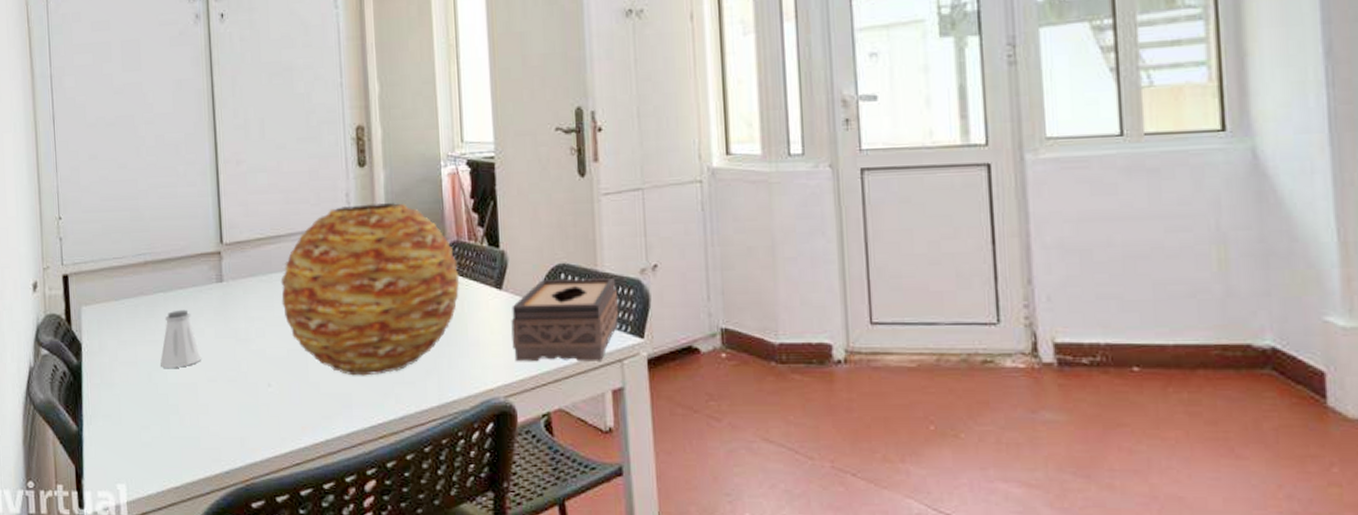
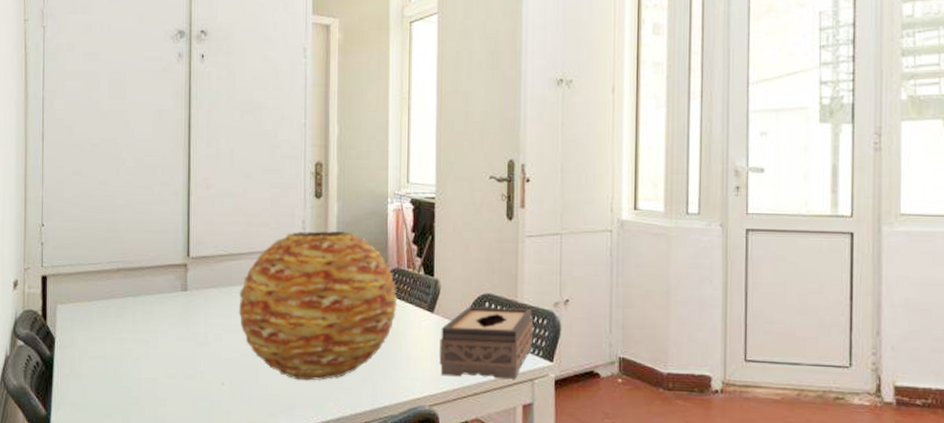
saltshaker: present [159,309,201,368] -> none [125,313,163,364]

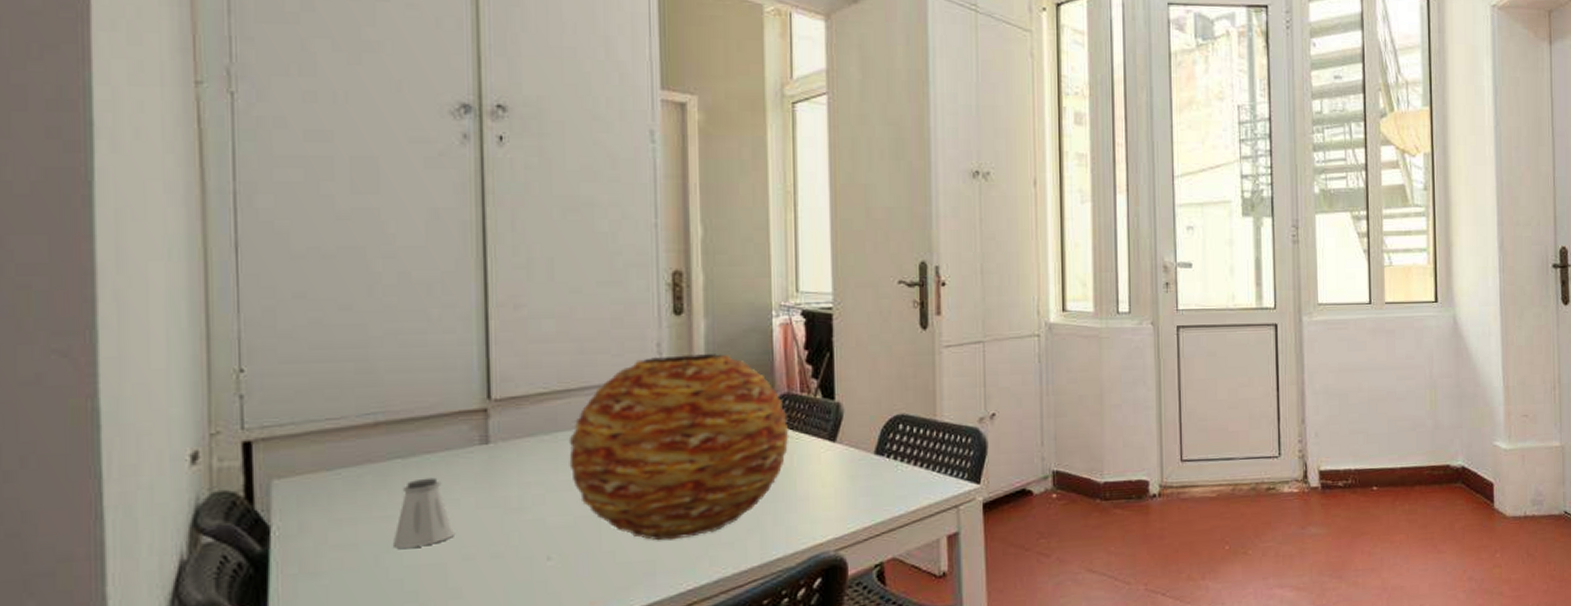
saltshaker: none [125,313,163,364] -> present [392,477,454,549]
tissue box: present [439,307,533,380] -> none [845,427,956,514]

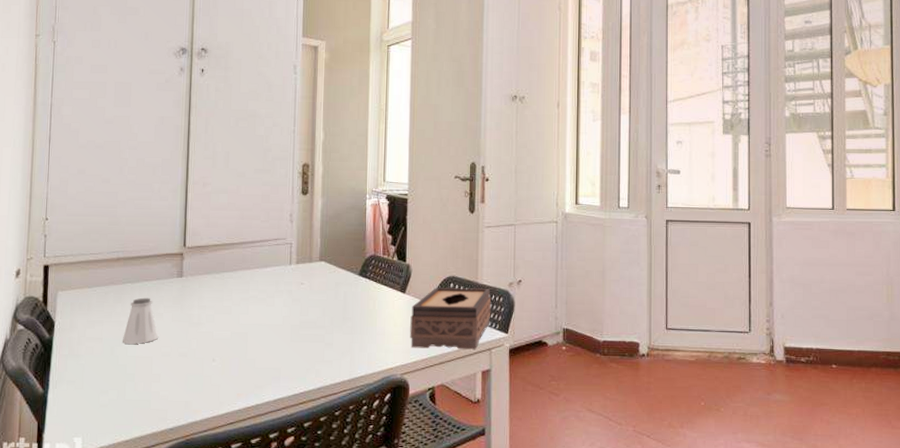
vase: present [568,353,789,541] -> none [230,222,374,355]
tissue box: none [845,427,956,514] -> present [410,288,491,350]

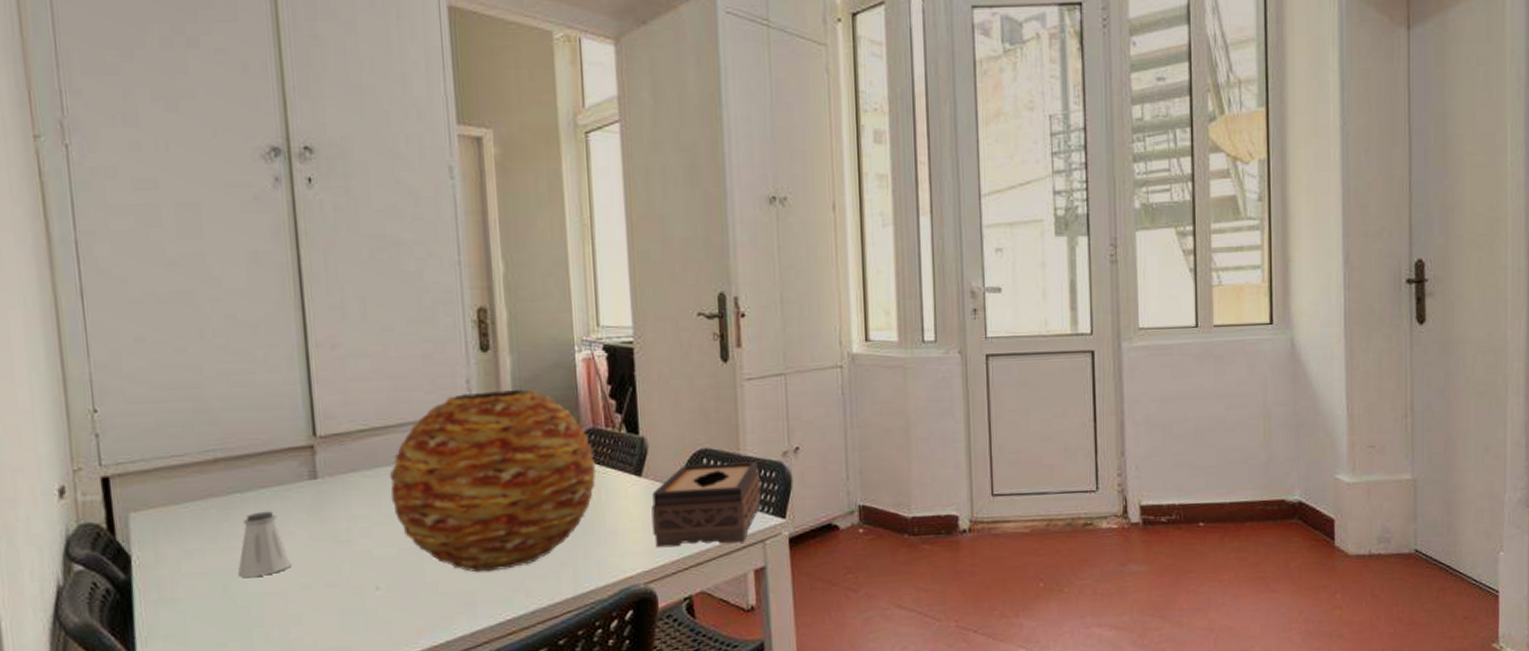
vase: none [230,222,374,355] -> present [389,389,597,573]

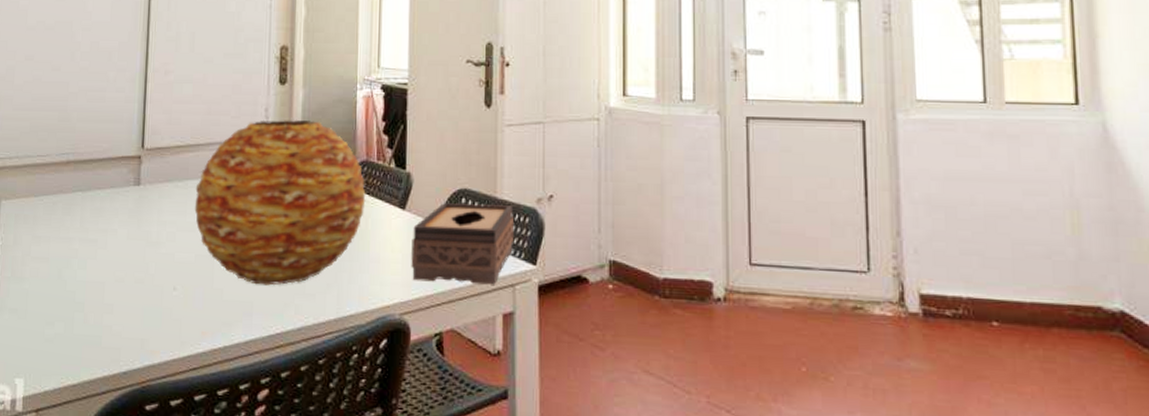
saltshaker: present [237,511,291,577] -> none [70,209,111,266]

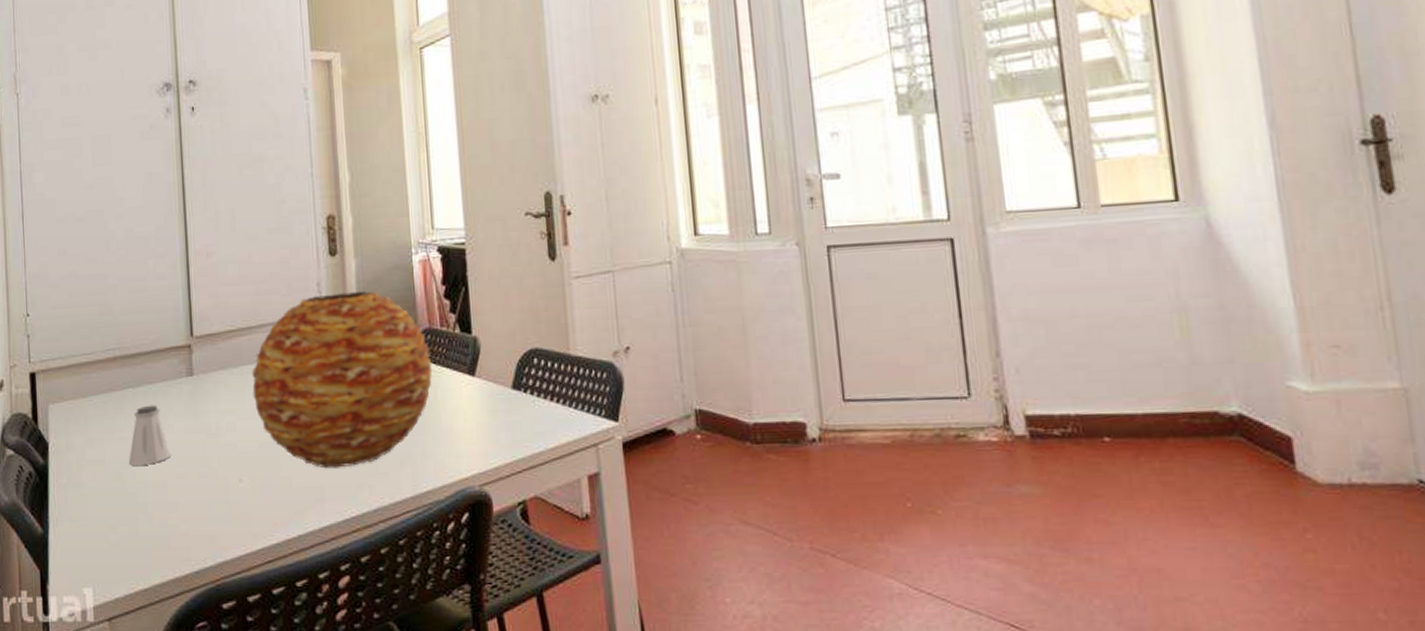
saltshaker: none [70,209,111,266] -> present [128,405,171,466]
tissue box: present [411,203,513,285] -> none [485,362,593,450]

